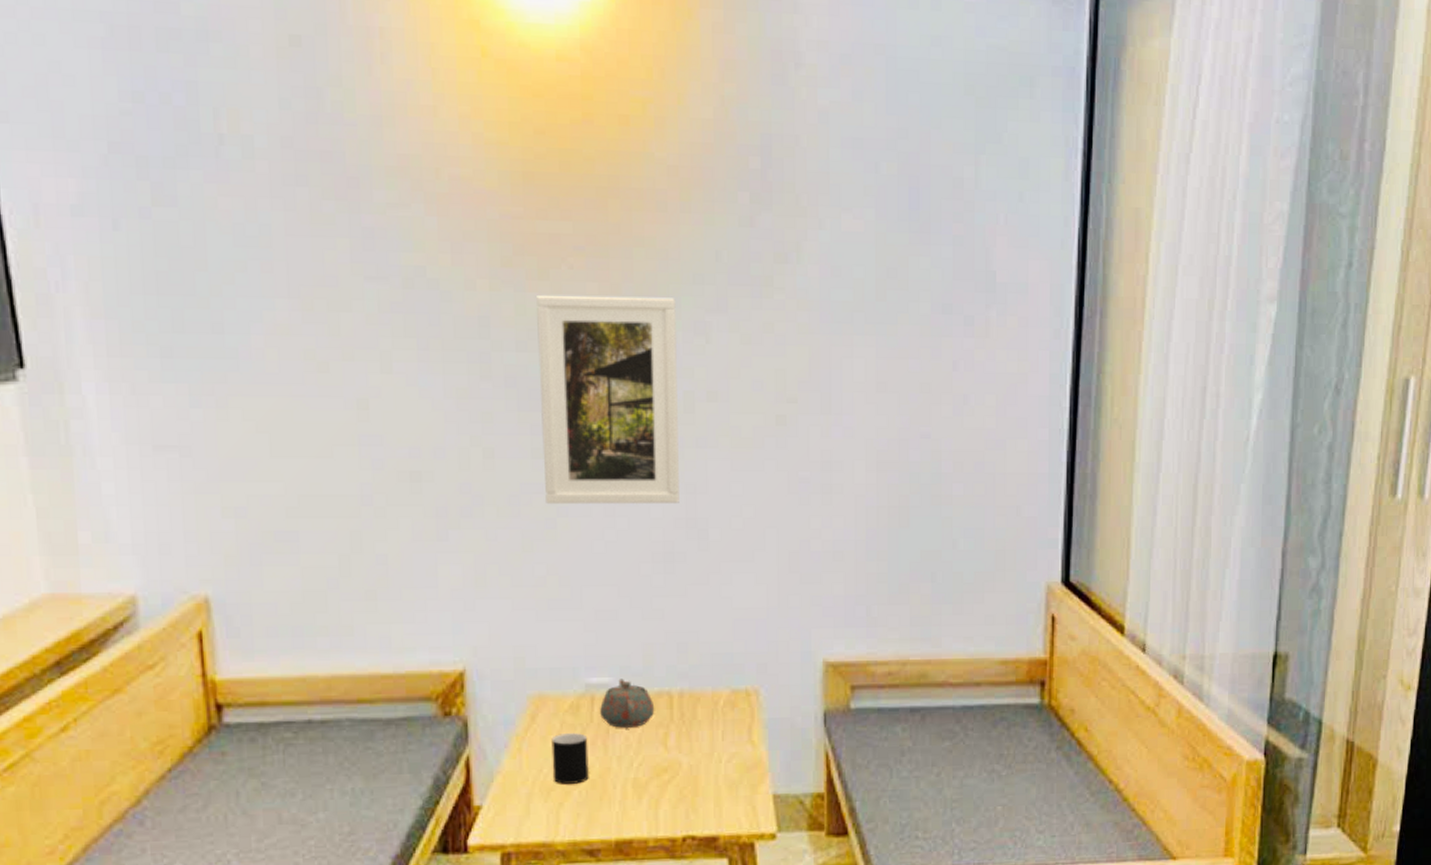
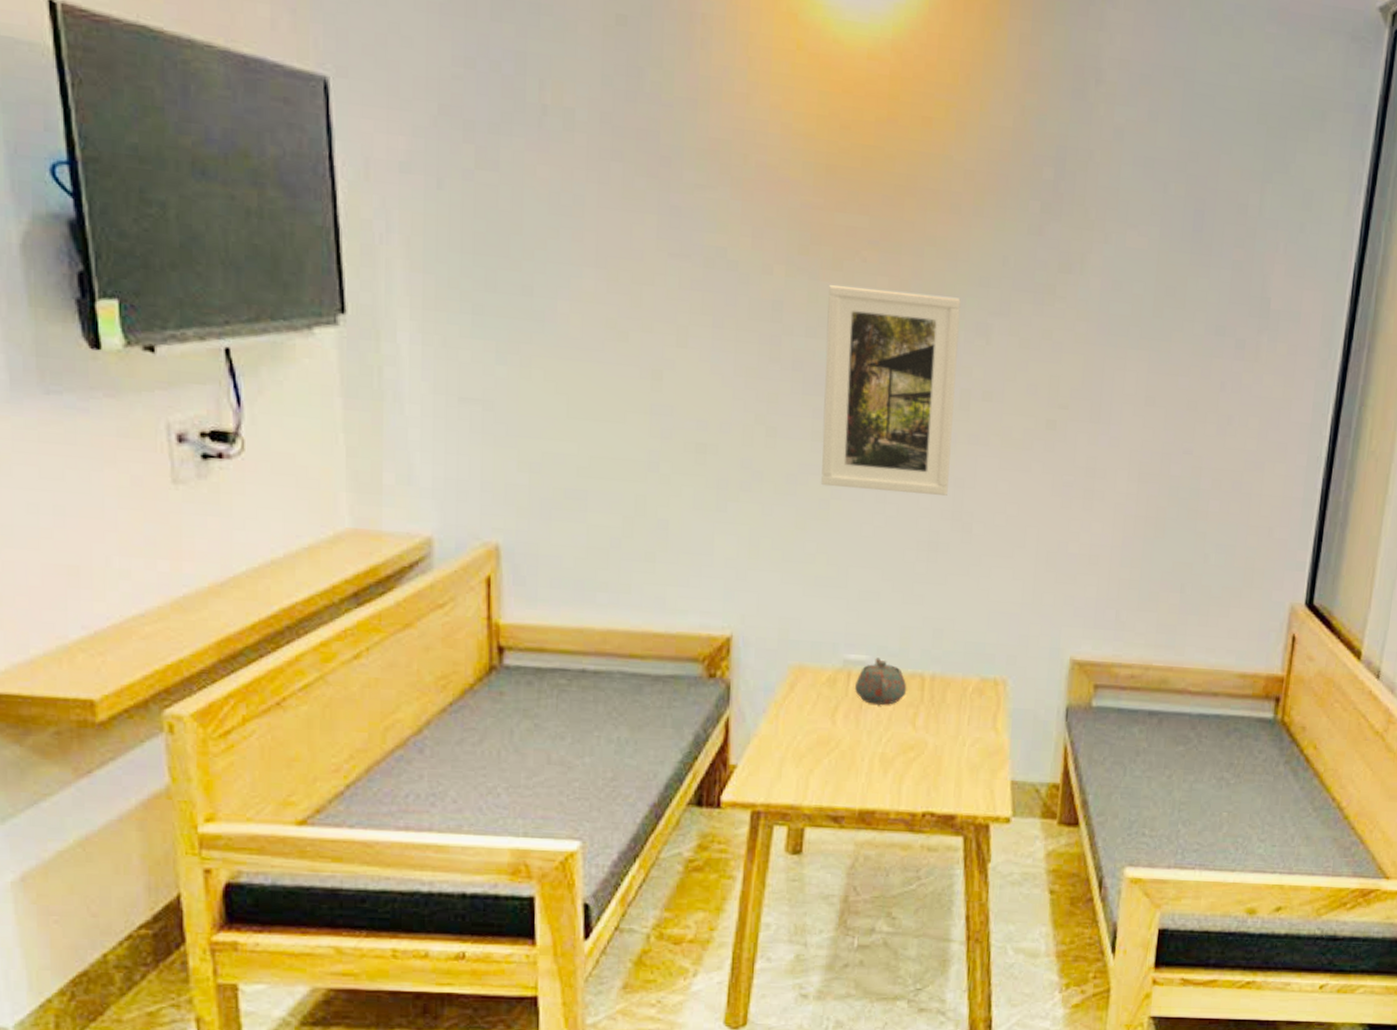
cup: present [551,733,589,784] -> none [805,704,842,753]

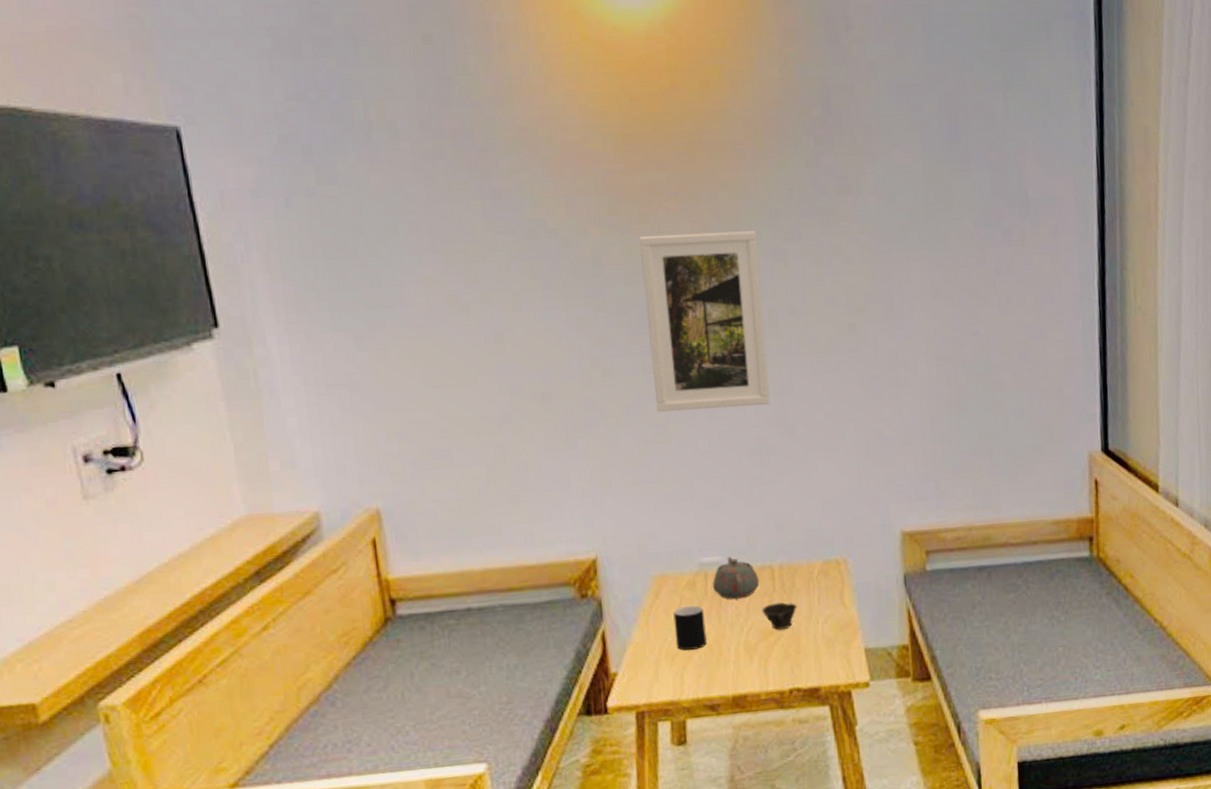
cup: none [805,704,842,753] -> present [673,605,707,650]
cup: none [905,715,944,746] -> present [762,602,797,630]

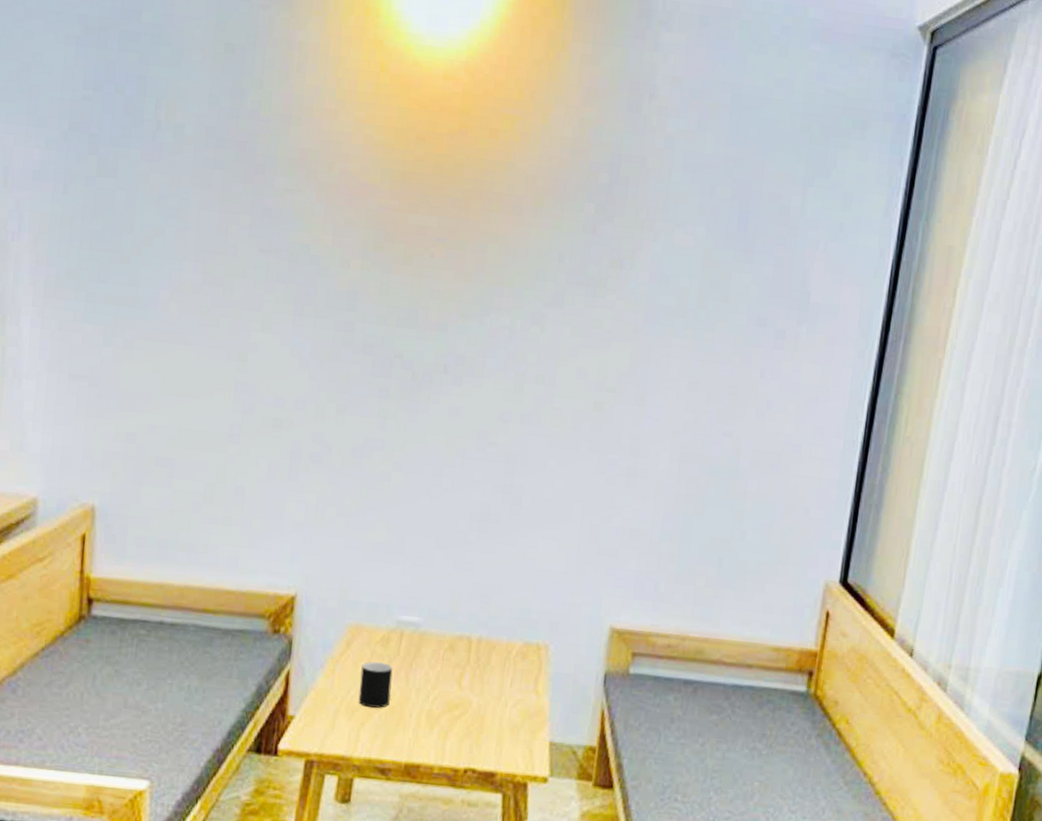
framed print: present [640,231,770,413] -> none [384,277,519,471]
teapot: present [713,557,760,599] -> none [406,620,455,665]
cup: present [762,602,797,630] -> none [451,676,488,705]

